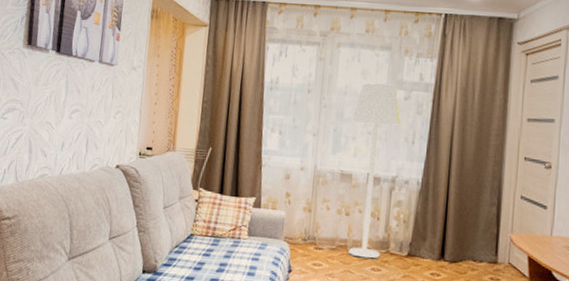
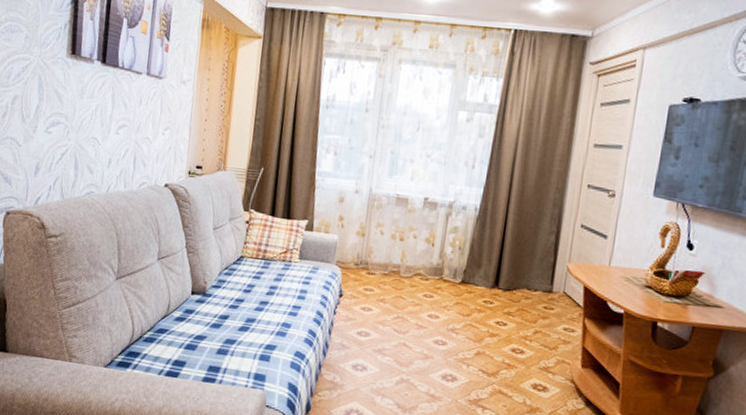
lamp: present [348,83,401,259] -> none [401,102,462,285]

